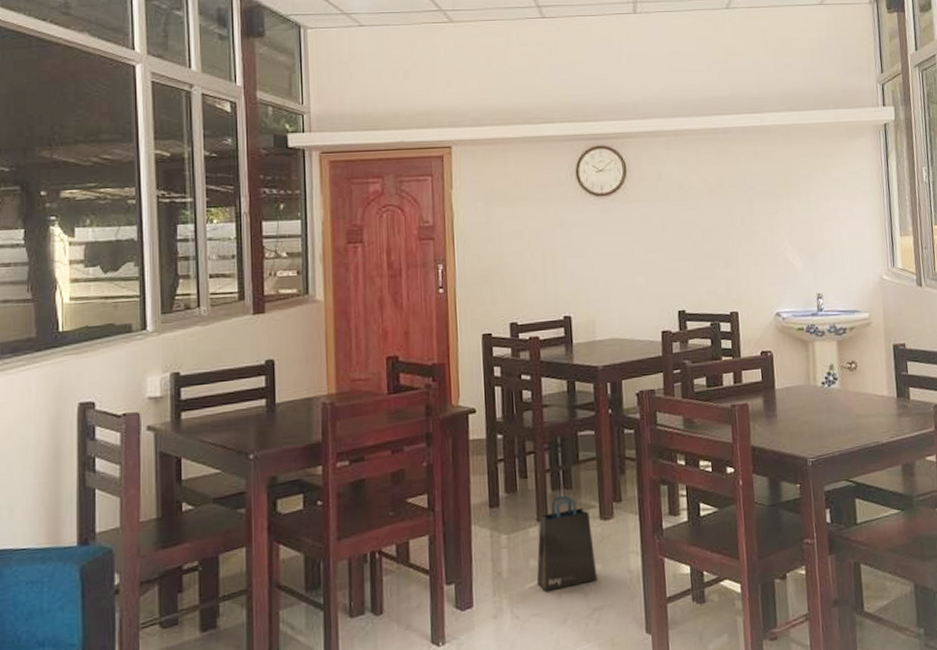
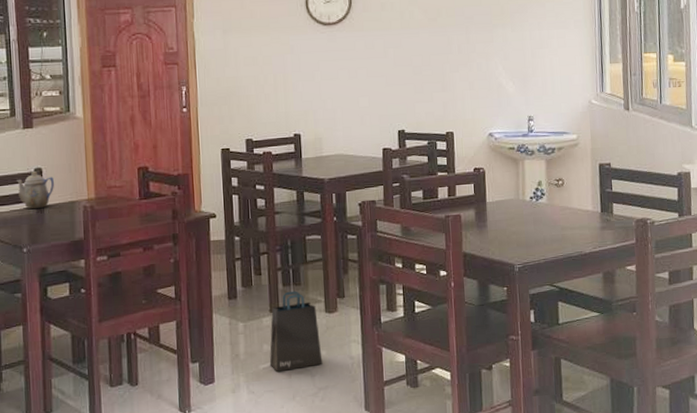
teapot: none [244,363,288,408] -> present [17,170,54,210]

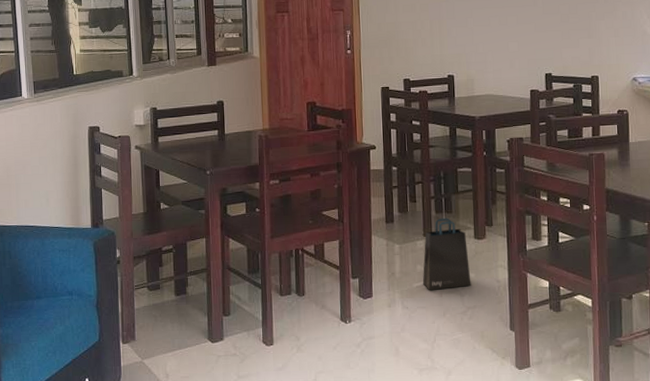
teapot: present [17,170,54,210] -> none [202,103,234,137]

